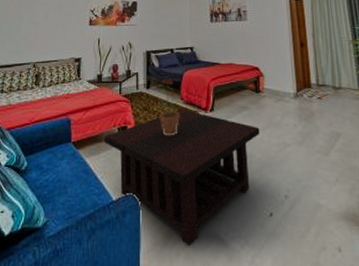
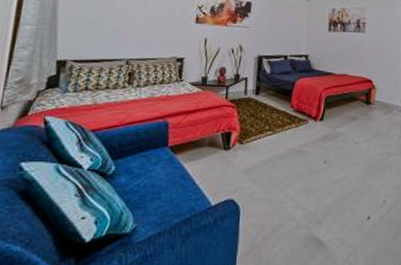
coffee table: present [103,108,260,246] -> none [205,116,367,248]
potted plant: present [160,78,185,136] -> none [267,85,296,143]

